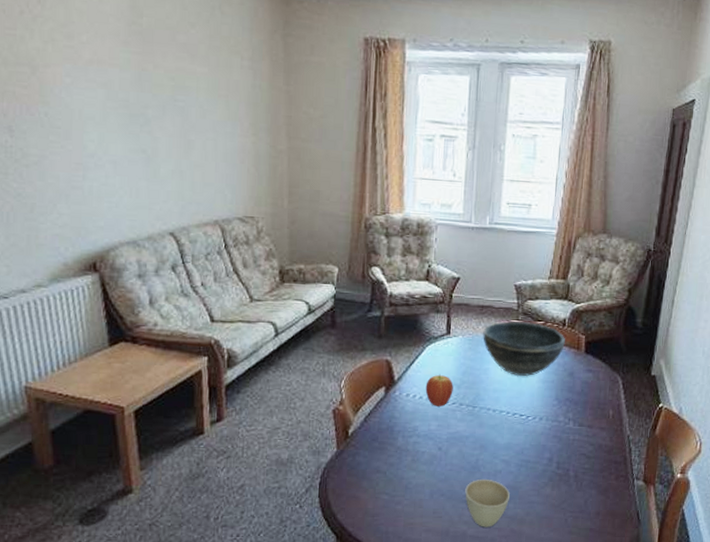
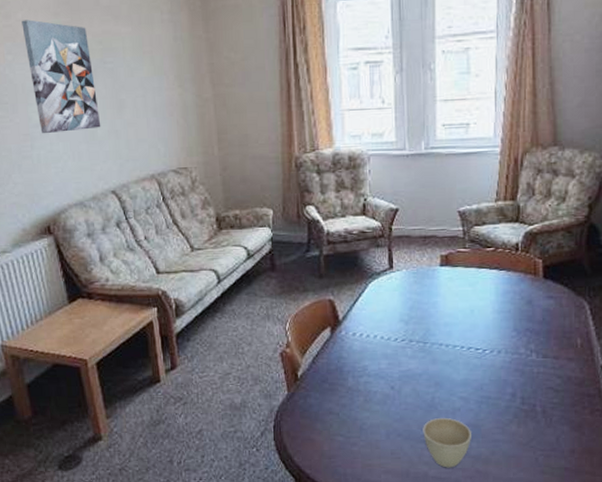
wall art: none [86,43,165,166] -> present [22,19,101,134]
fruit: present [425,374,453,407] -> none [372,311,401,344]
bowl: present [483,321,565,376] -> none [428,249,520,307]

